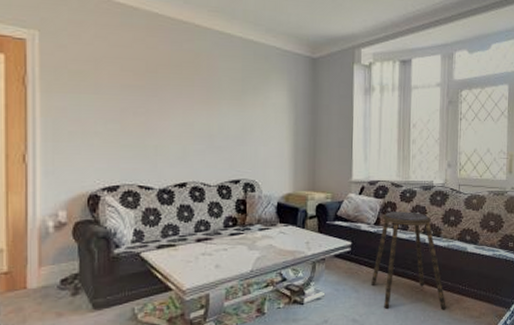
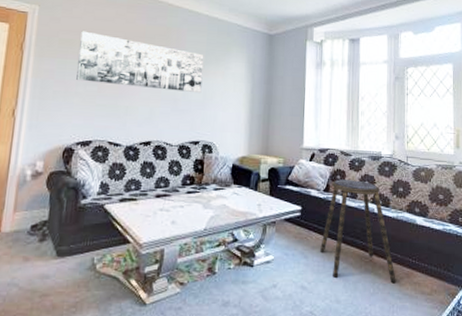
wall art: none [94,60,240,126] -> present [76,31,204,93]

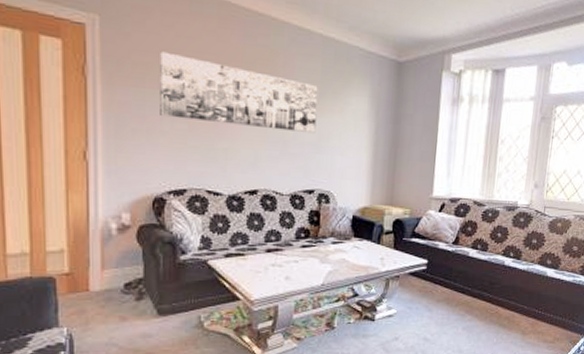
stool: present [320,179,396,282] -> none [445,231,521,332]

